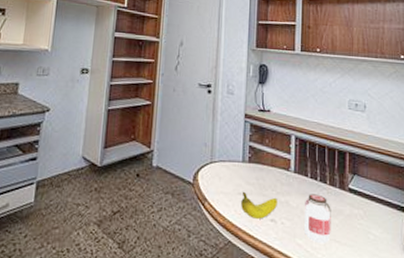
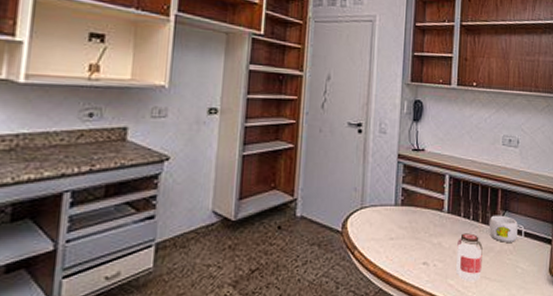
fruit: present [241,191,277,219] -> none [393,236,430,263]
mug: none [338,178,376,207] -> present [489,215,525,242]

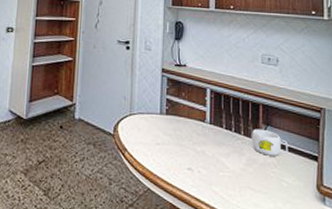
jar: present [456,233,483,283] -> none [220,144,246,192]

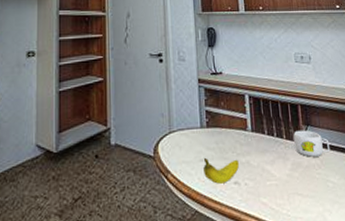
fruit: none [159,141,194,168] -> present [203,157,239,184]

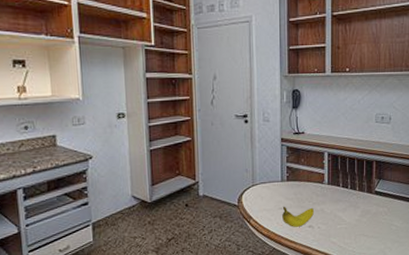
mug: present [293,130,330,157] -> none [366,183,398,206]

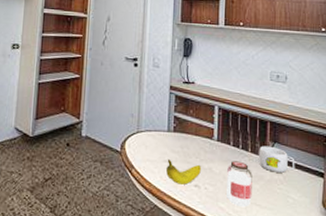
jar: none [338,200,360,240] -> present [227,161,252,208]
mug: none [366,183,398,206] -> present [259,145,295,173]

